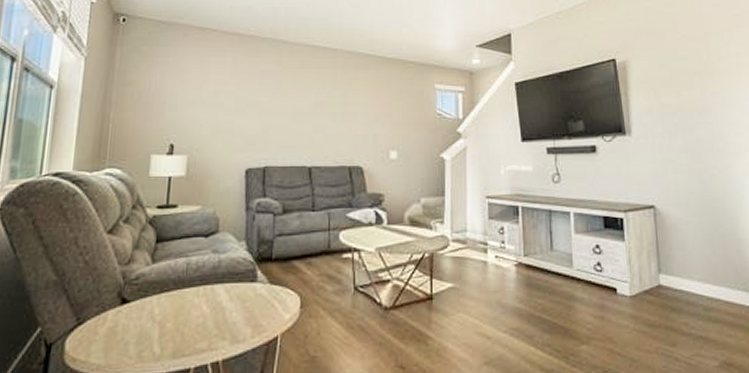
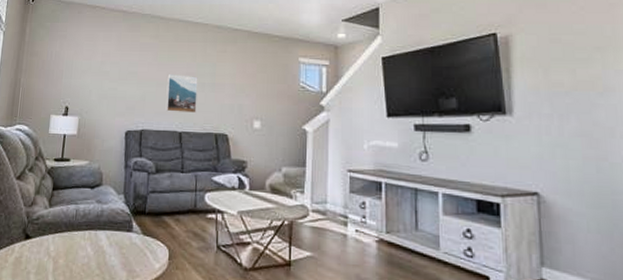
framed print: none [292,103,328,145] -> present [165,73,198,113]

